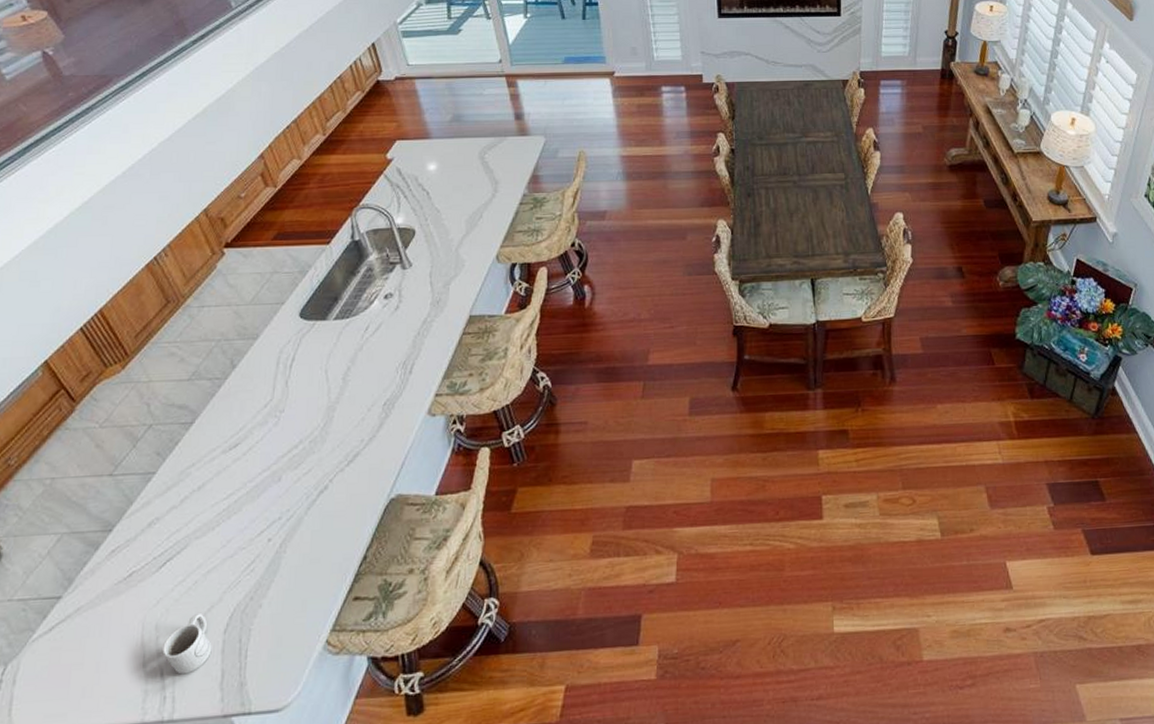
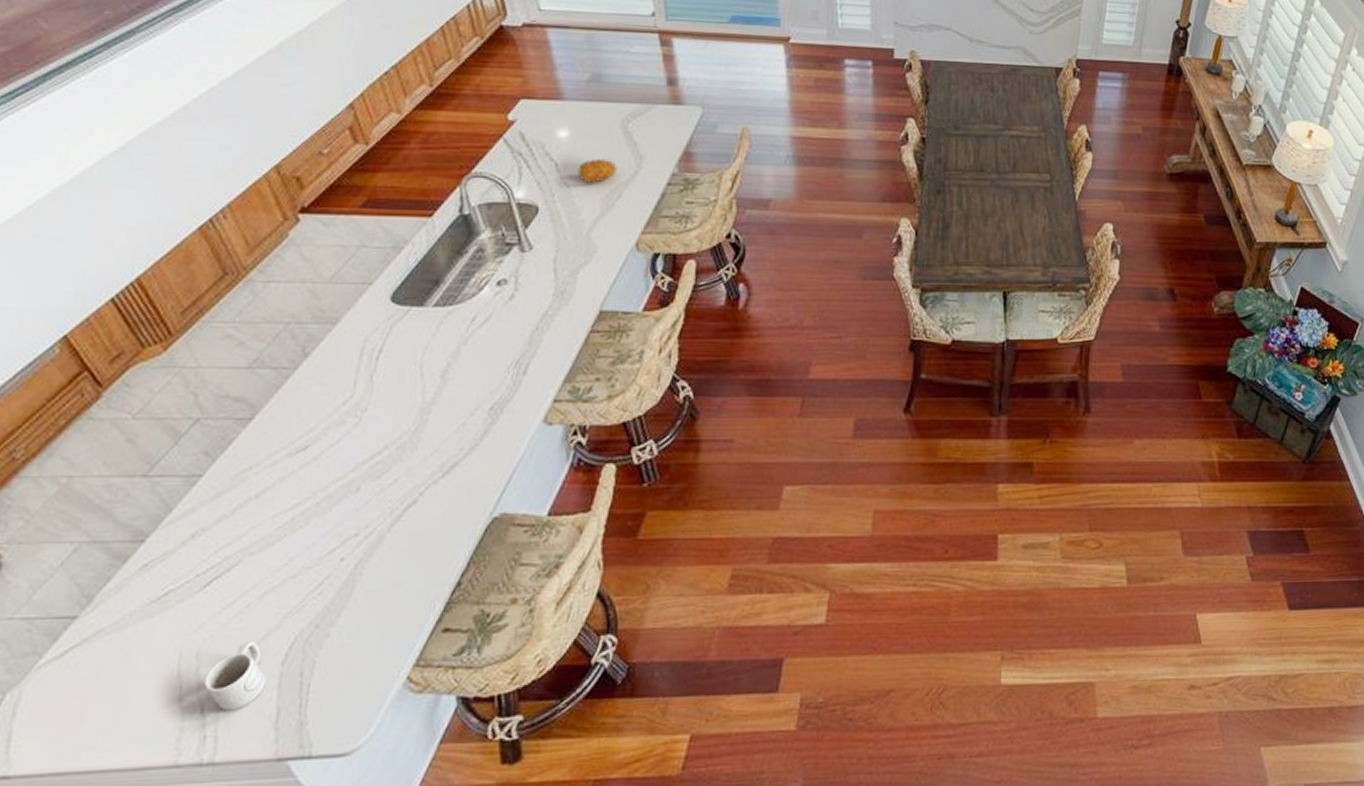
fruit: none [446,185,478,207] -> present [578,158,617,183]

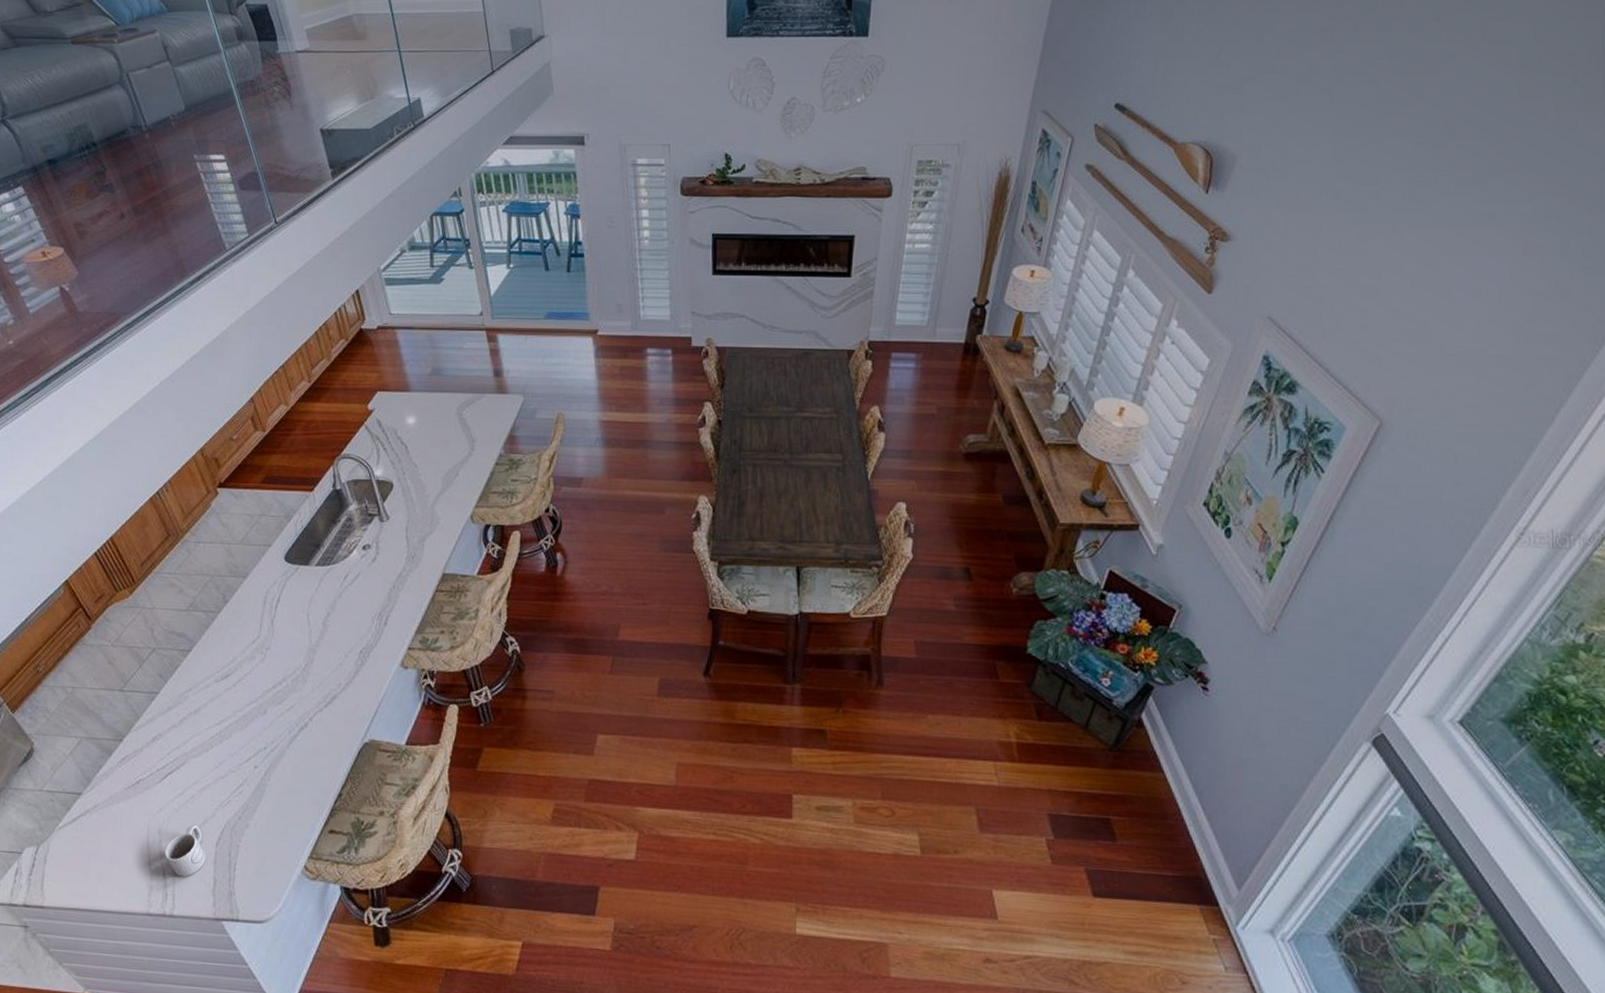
fruit: present [578,158,617,183] -> none [423,441,455,463]

